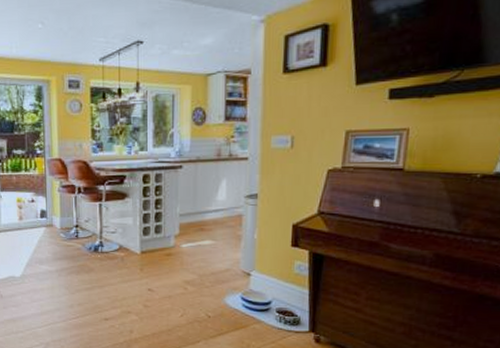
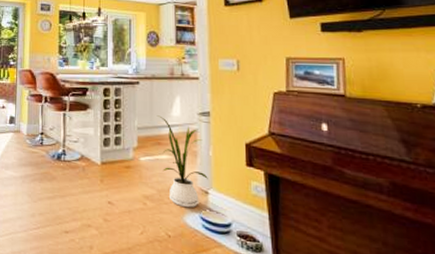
house plant: none [200,201,251,290] -> present [156,115,208,208]

